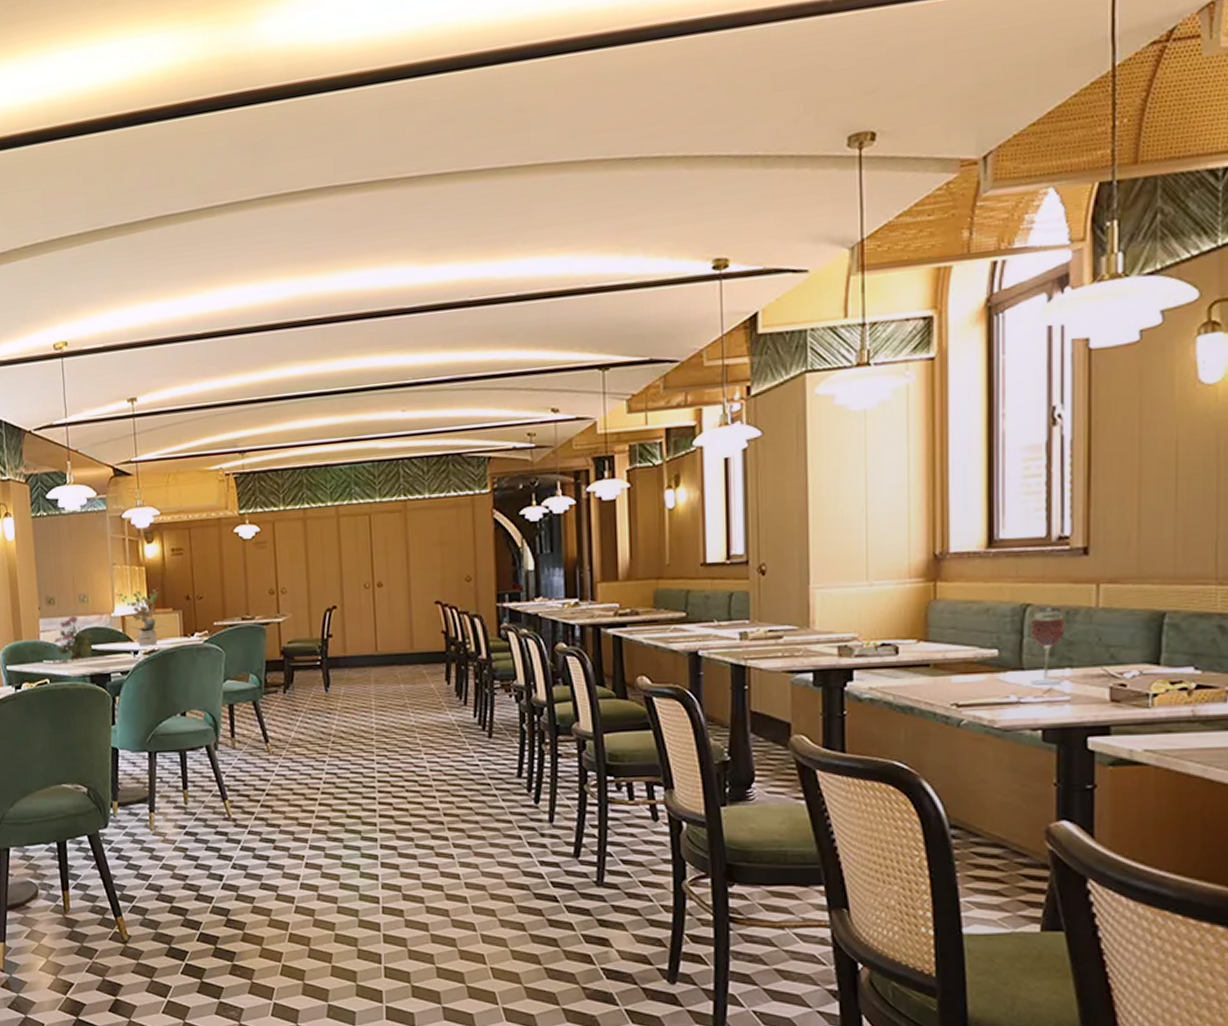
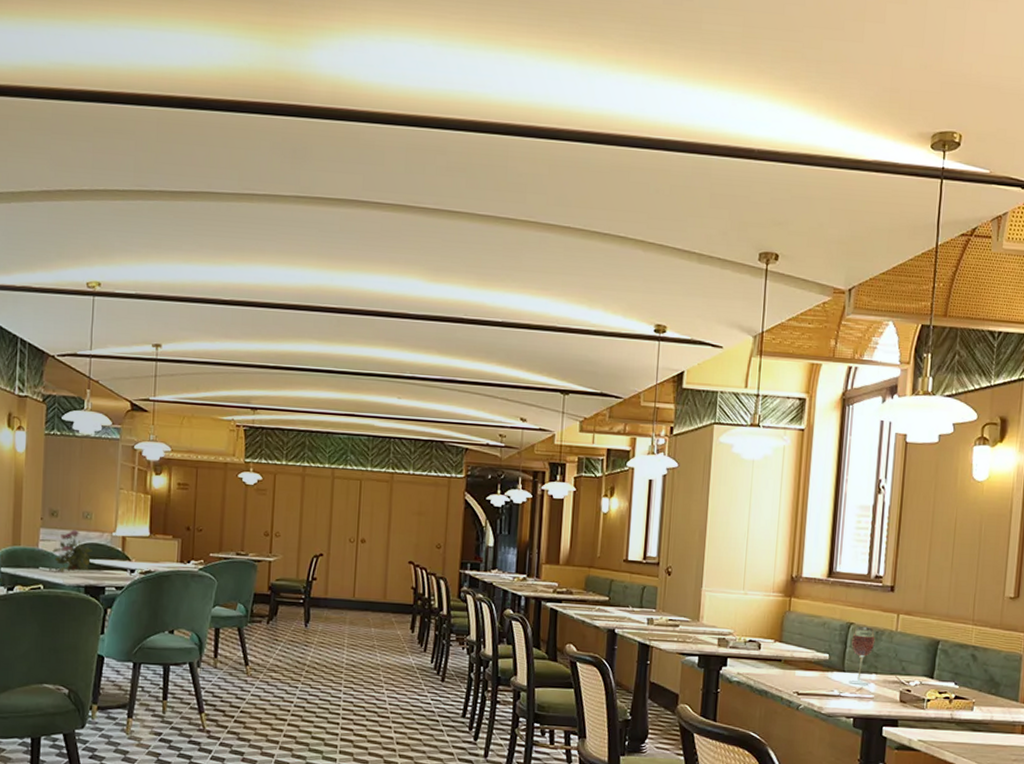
potted plant: present [116,586,168,646] -> none [120,514,166,567]

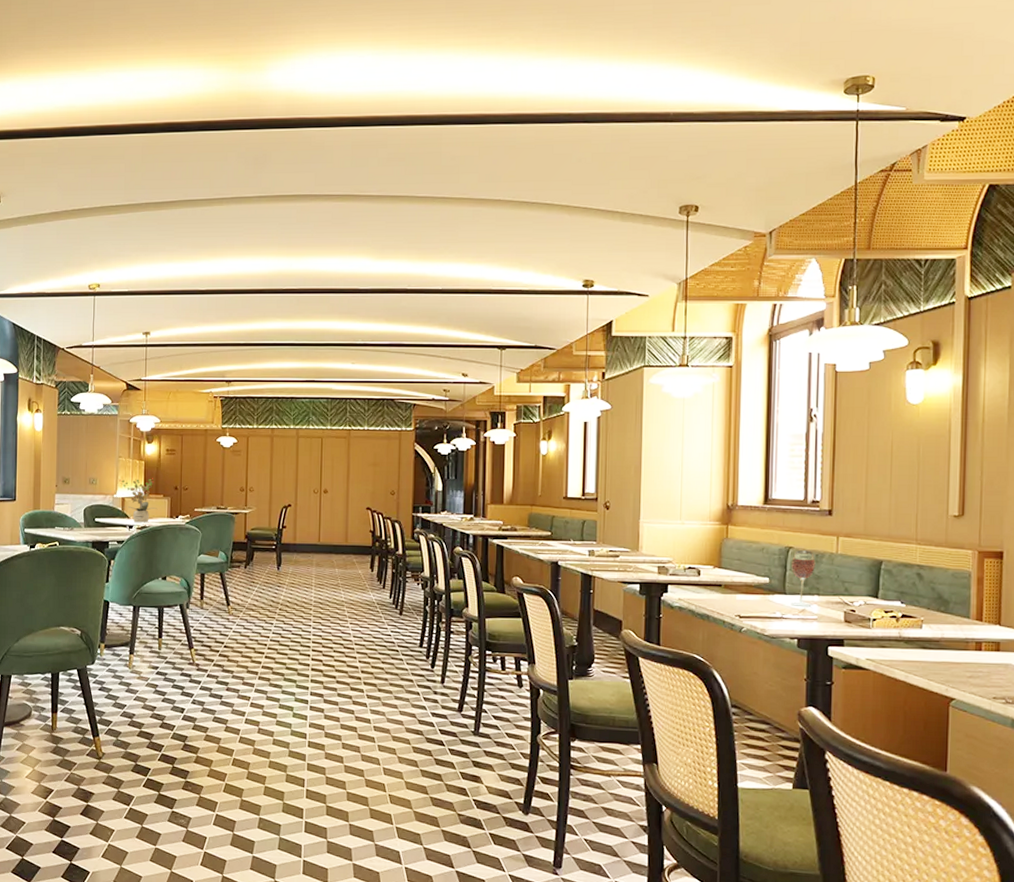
flower bouquet: present [52,530,92,574] -> none [65,494,98,532]
potted plant: none [120,514,166,567] -> present [119,477,158,523]

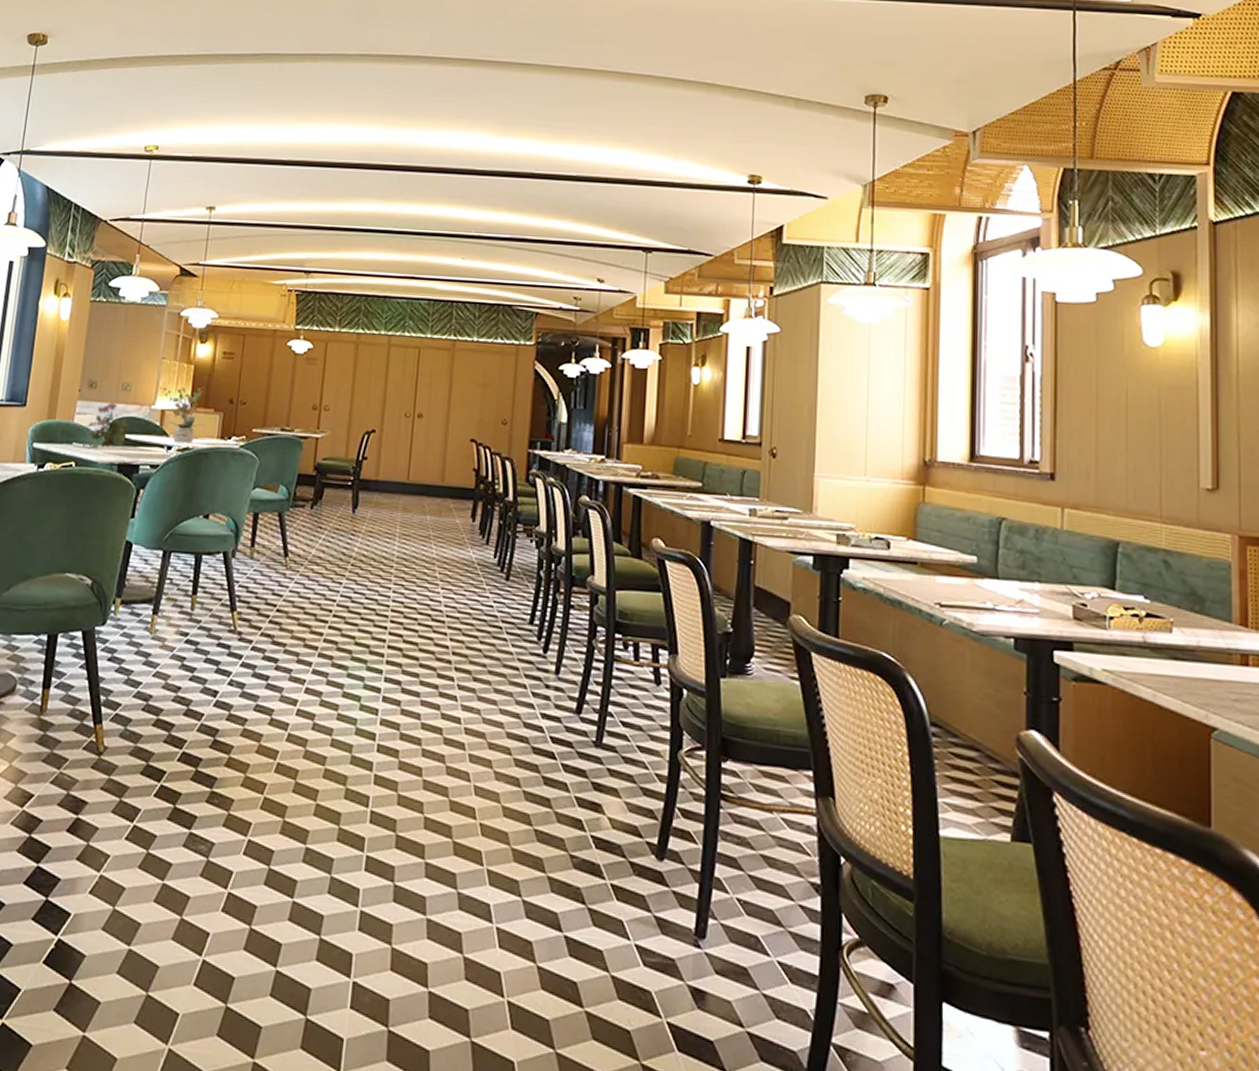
flower bouquet: none [65,494,98,532] -> present [88,402,129,450]
wineglass: present [790,550,816,608] -> none [1005,523,1035,598]

